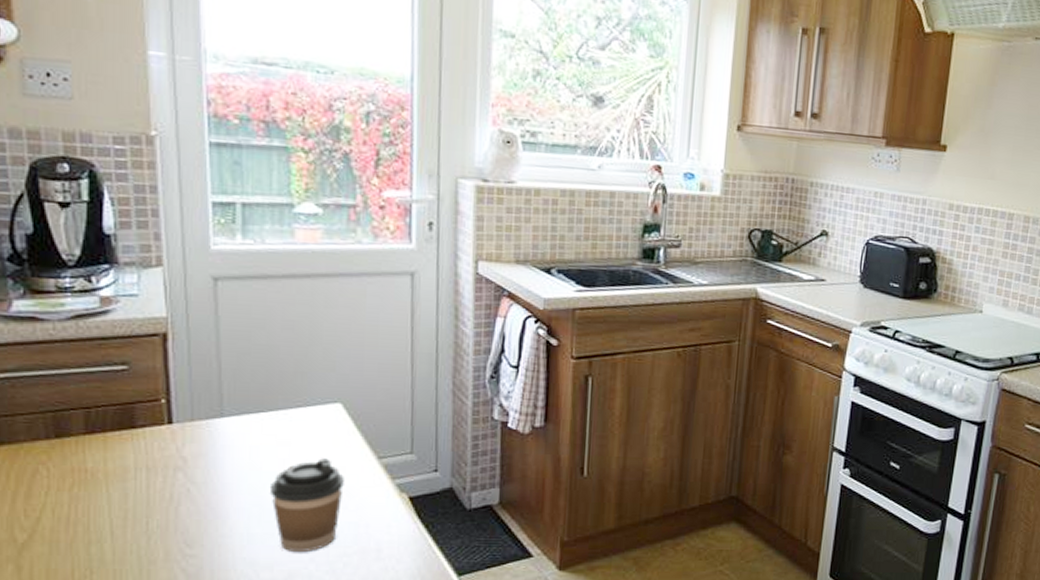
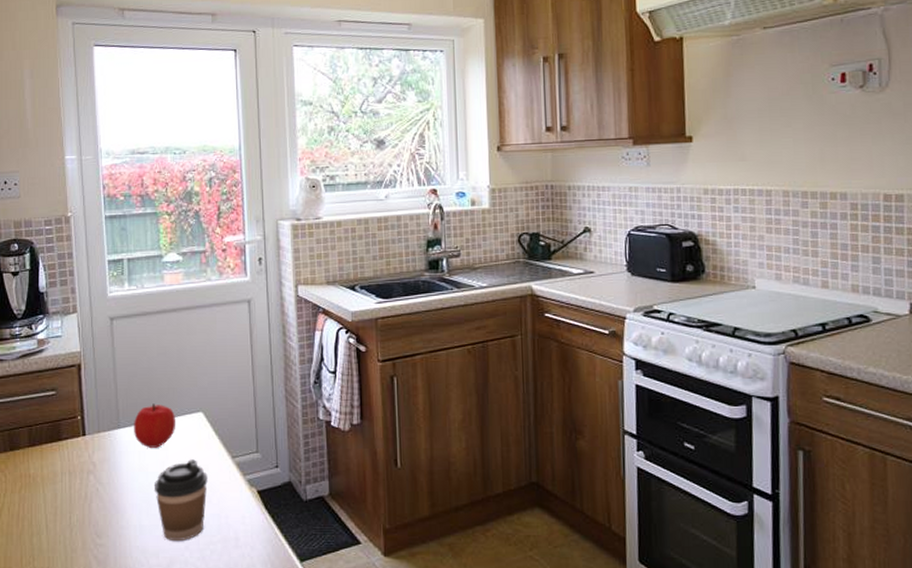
fruit: none [244,389,303,443] -> present [134,403,175,448]

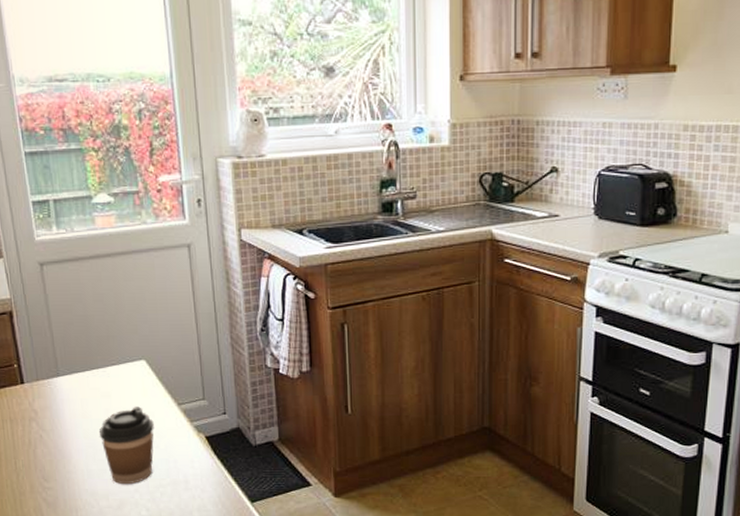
fruit: present [134,403,175,448] -> none [73,351,118,396]

